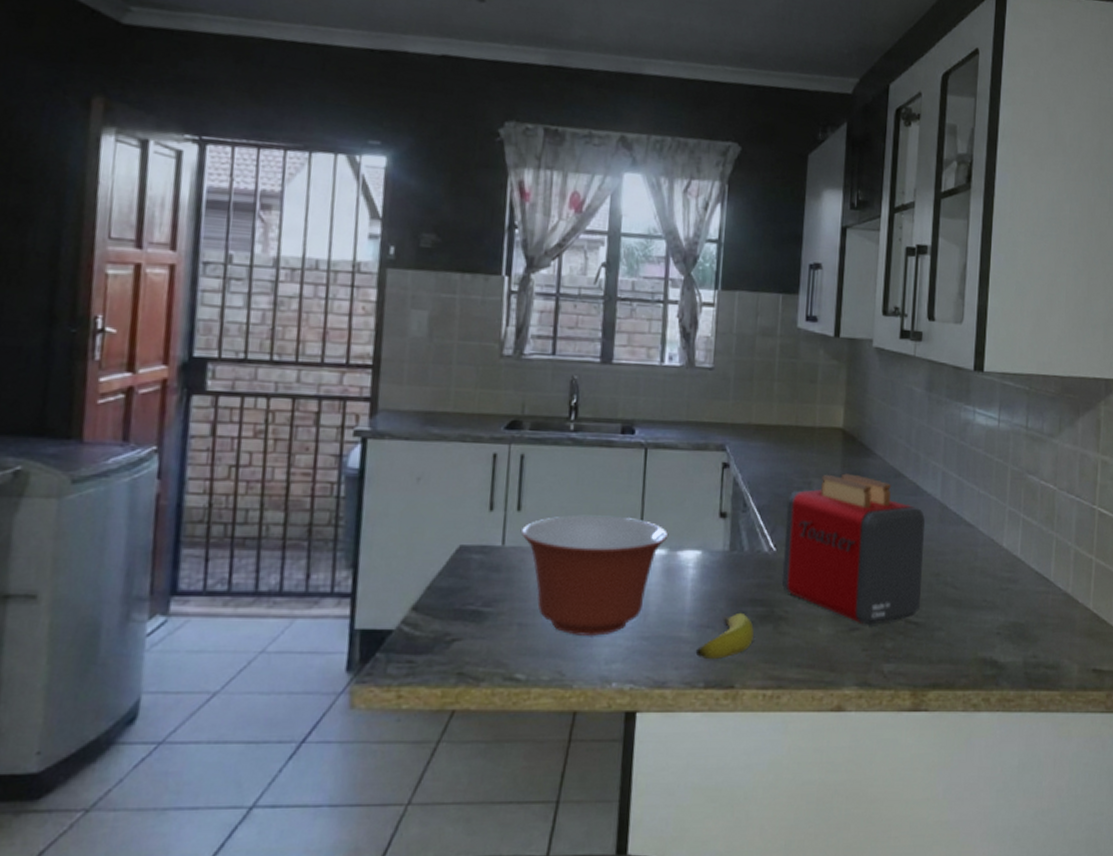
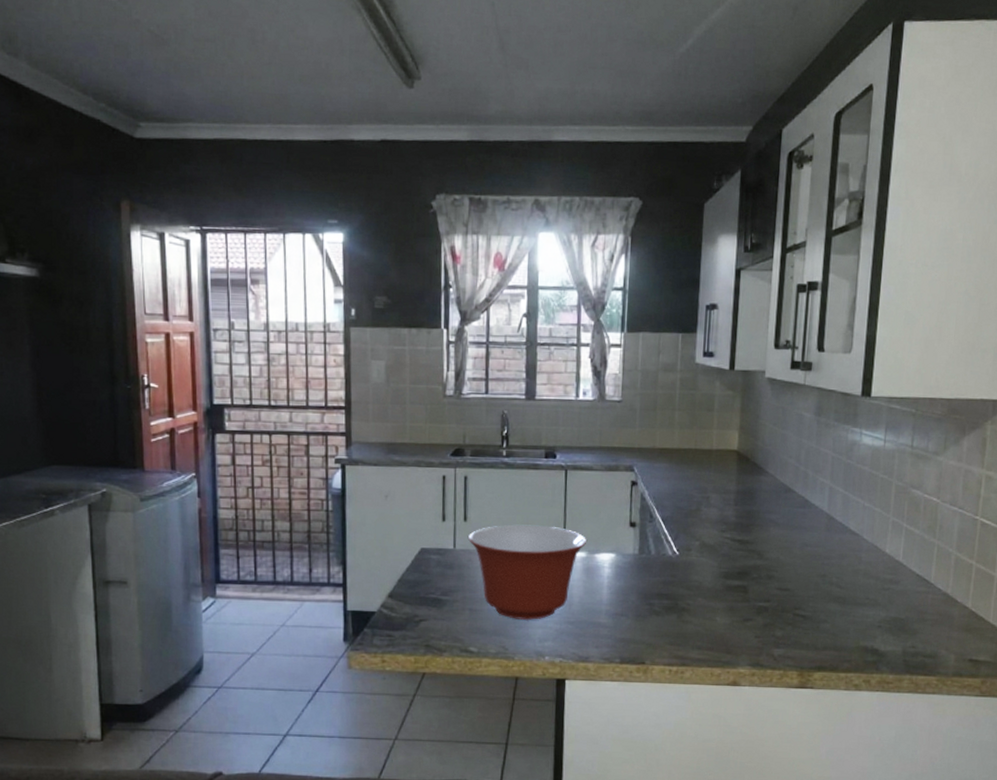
banana: present [695,612,754,659] -> none [612,604,661,641]
toaster: present [782,473,925,625] -> none [685,489,813,617]

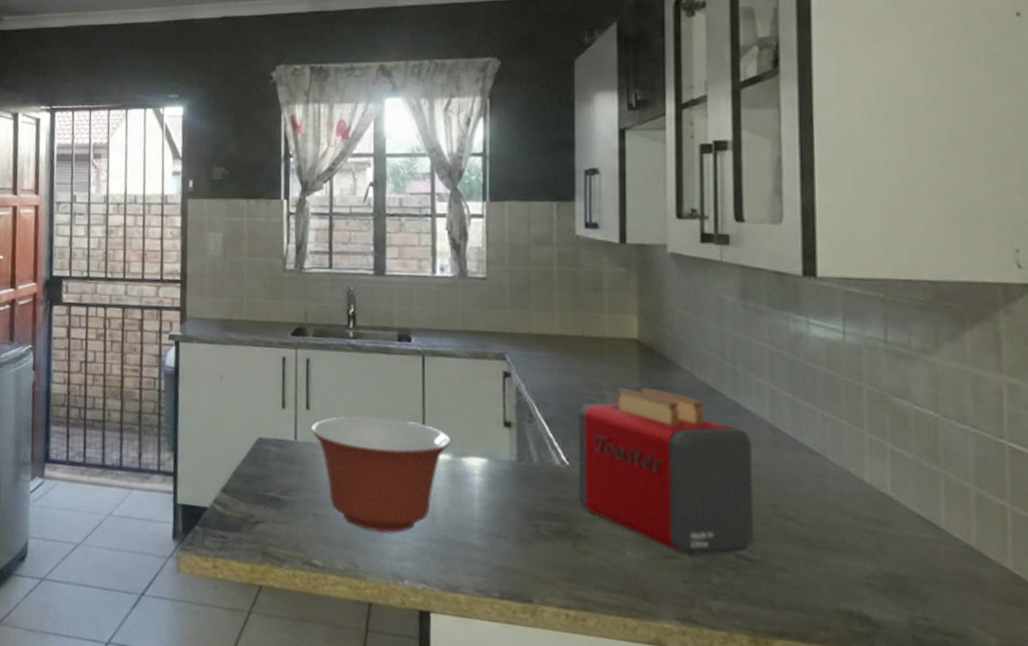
toaster: none [685,489,813,617] -> present [578,387,753,556]

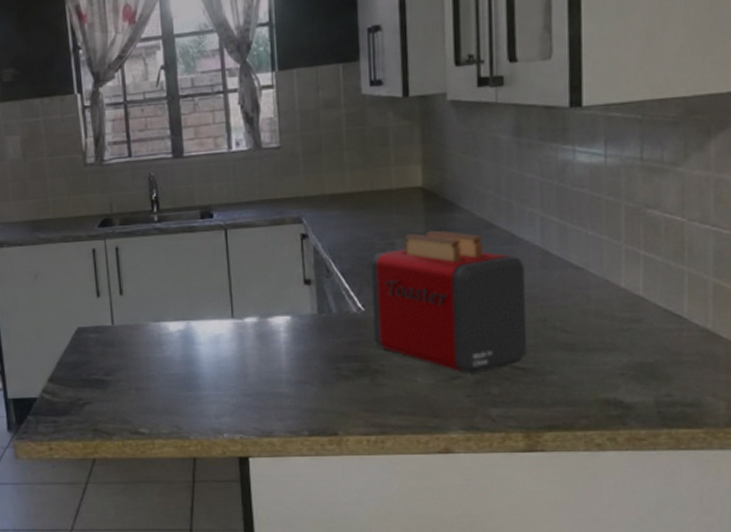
mixing bowl: present [311,416,450,533] -> none [126,292,256,396]

